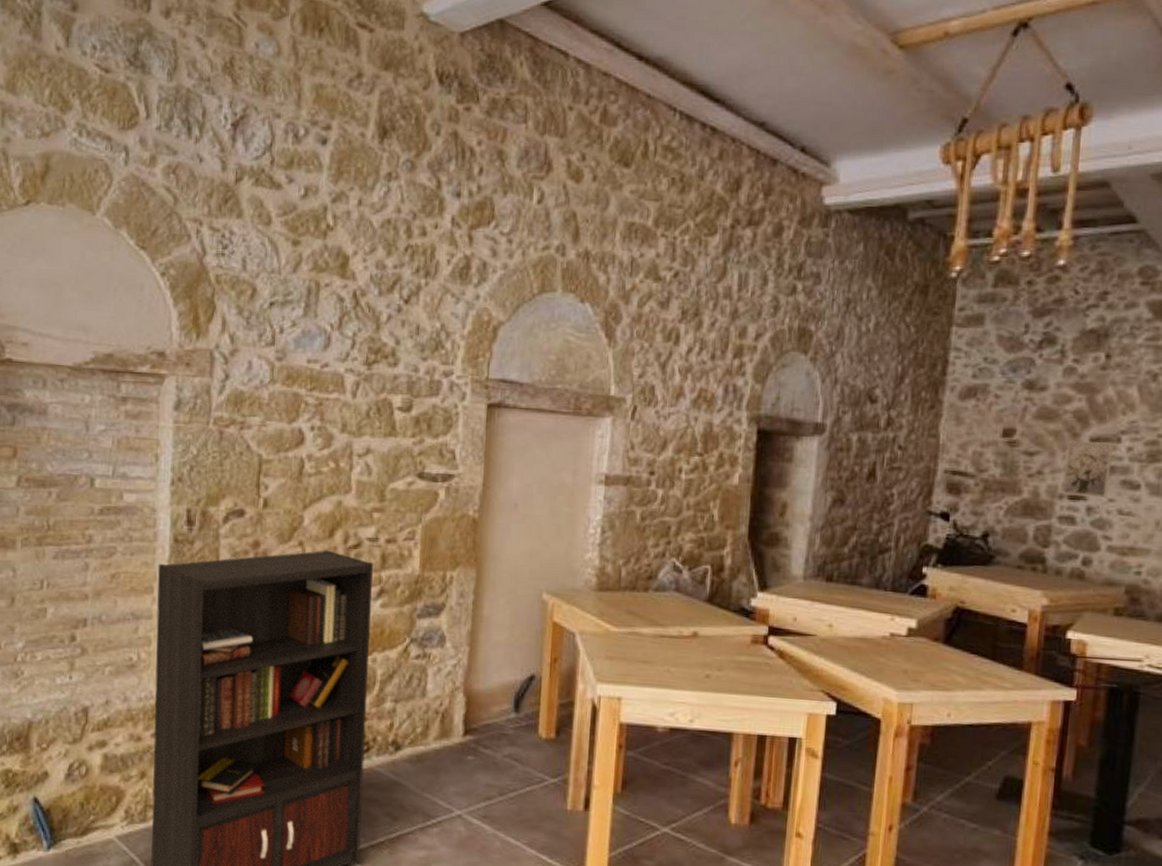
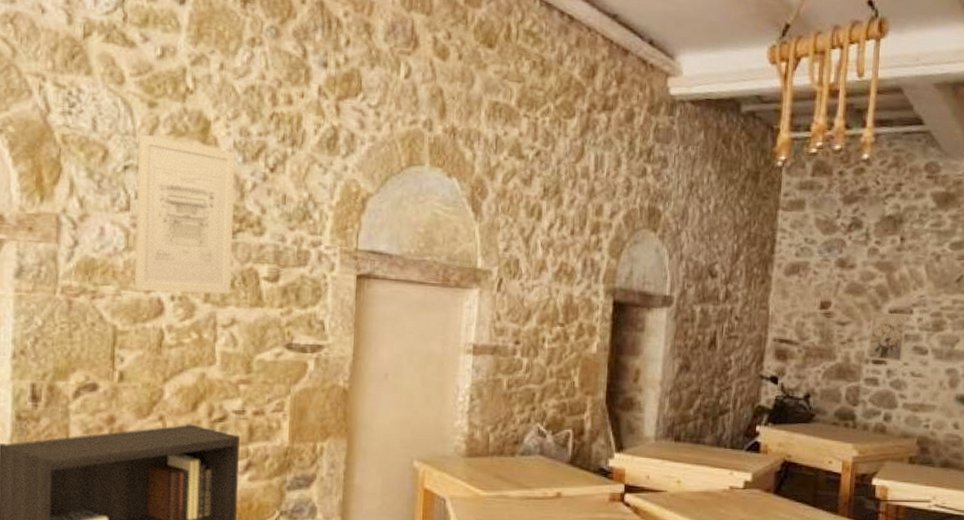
wall art: none [278,271,372,424] -> present [134,133,236,294]

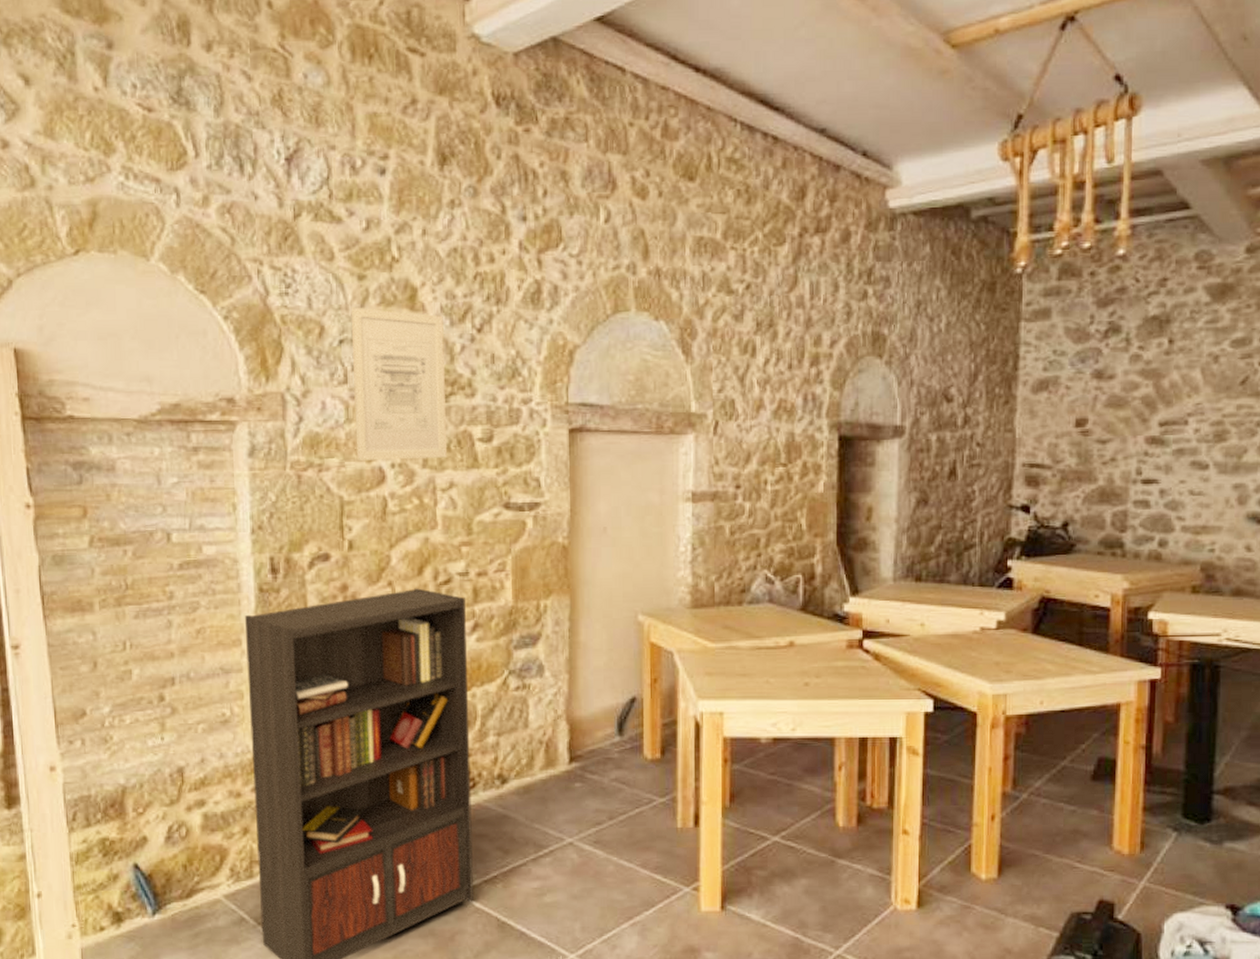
wall art: present [867,312,907,362] -> none [1135,425,1181,481]

